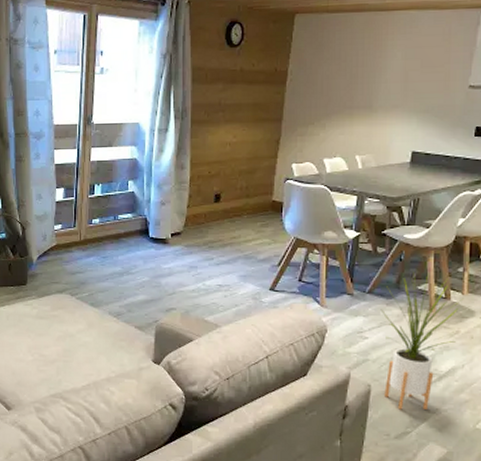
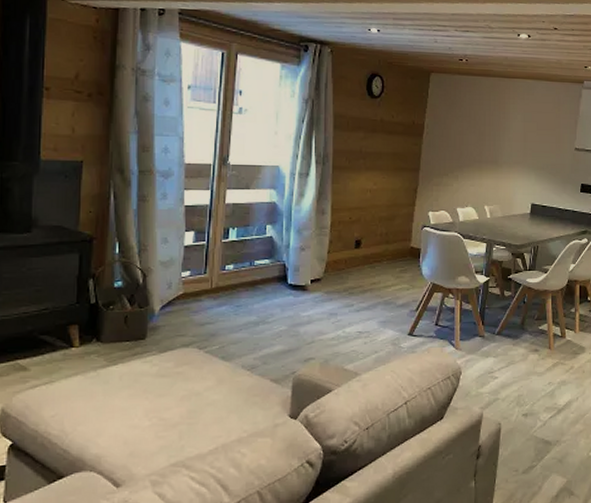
house plant: present [380,271,464,410] -> none [508,313,576,445]

